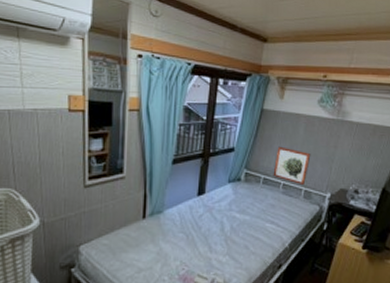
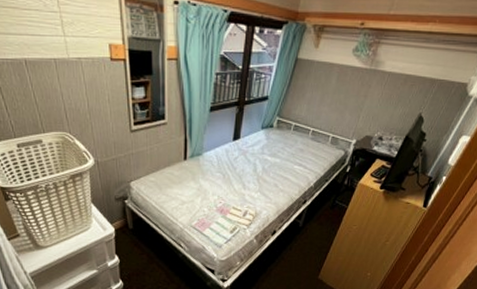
wall art: present [273,146,311,186] -> none [303,95,341,133]

